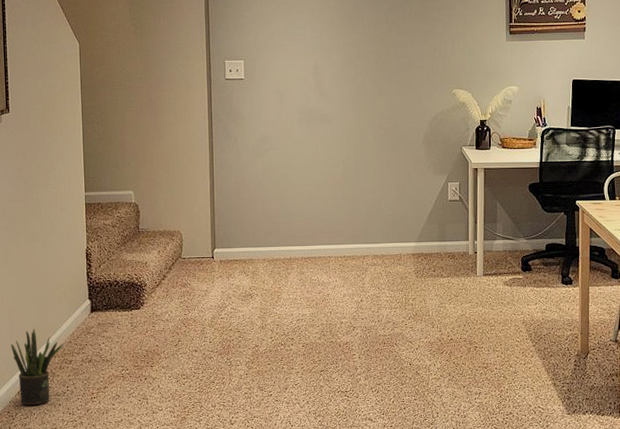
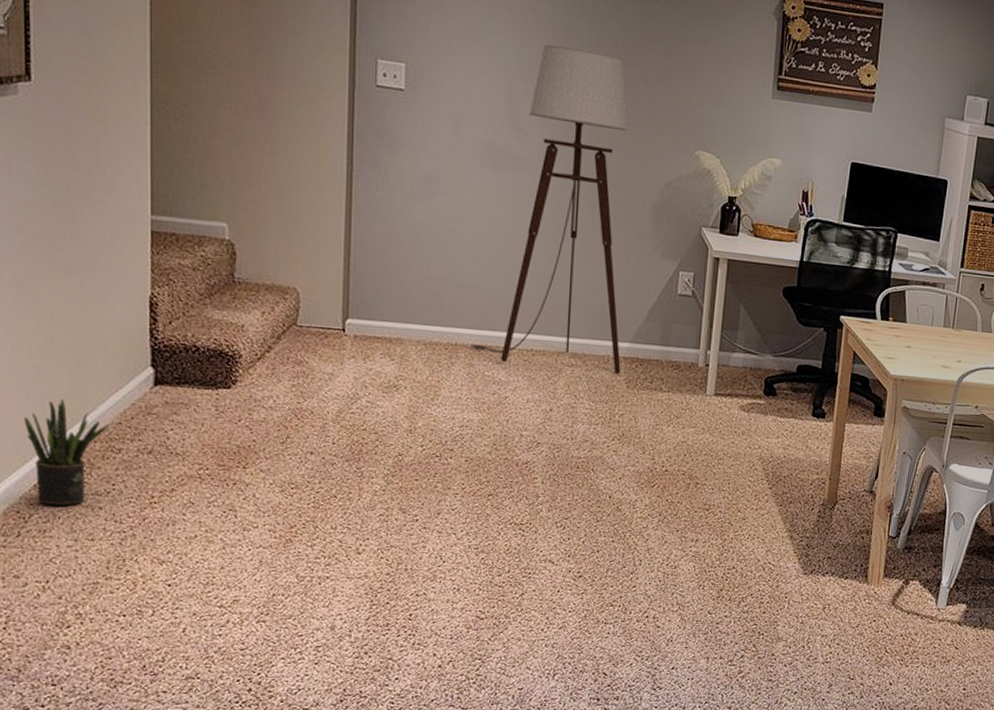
floor lamp: none [300,29,411,268] -> present [470,45,629,374]

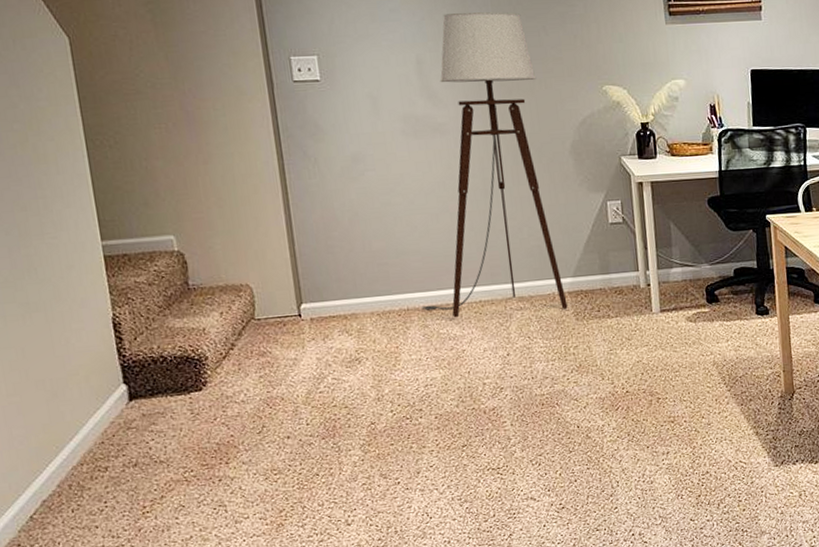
potted plant: present [24,398,109,506] -> none [11,429,93,533]

